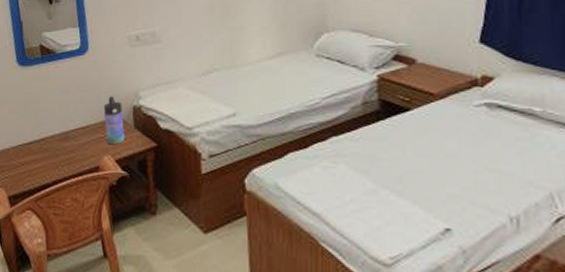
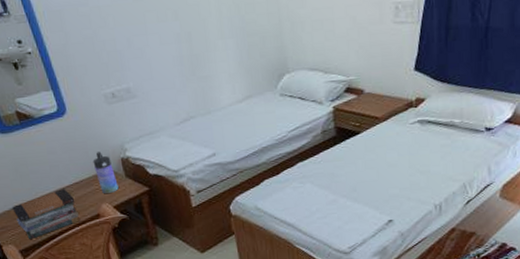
book stack: none [12,132,78,186] -> present [12,189,81,240]

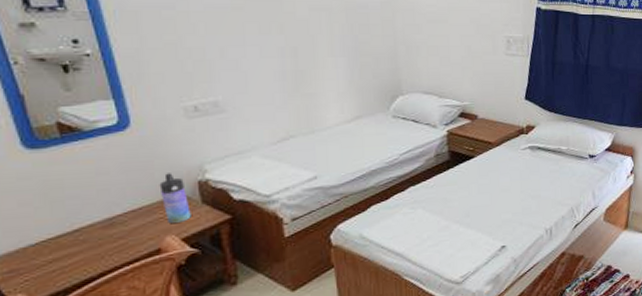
book stack: present [12,189,81,240] -> none [31,218,133,286]

